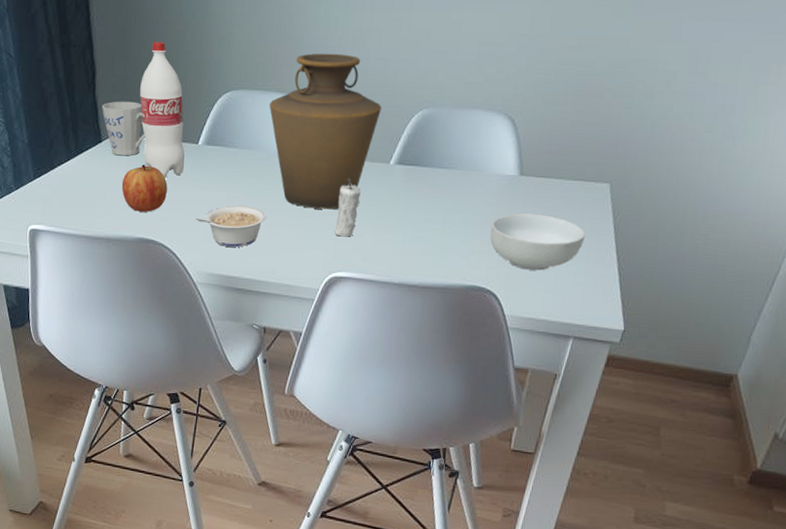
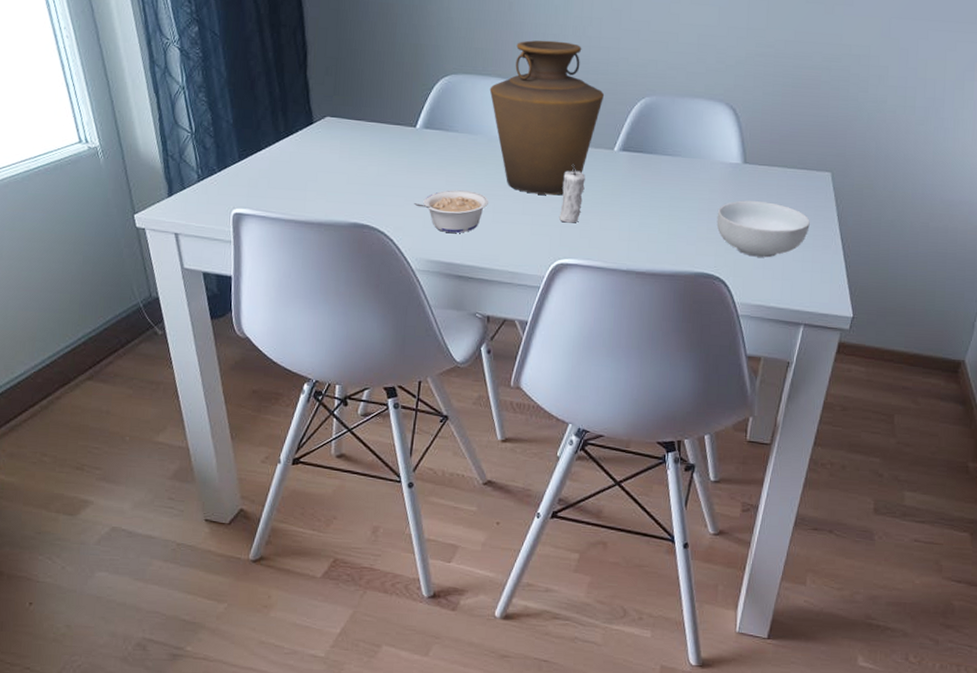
mug: present [102,101,145,156] -> none [314,82,360,139]
apple: present [121,164,168,212] -> none [334,147,384,196]
bottle: present [140,42,185,177] -> none [354,24,403,161]

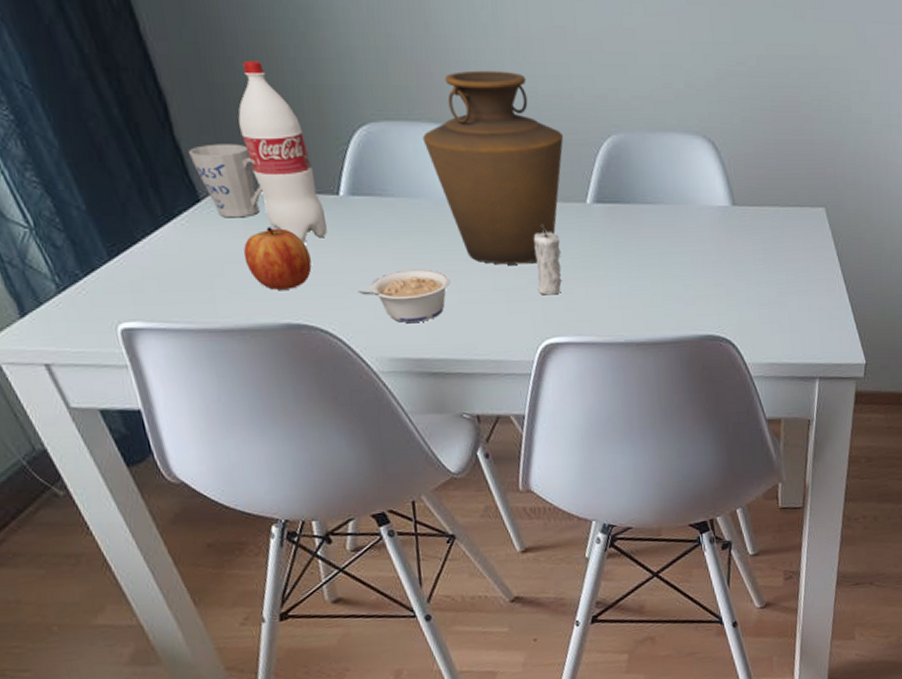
mug: none [314,82,360,139] -> present [189,143,263,218]
apple: none [334,147,384,196] -> present [243,227,312,290]
bottle: none [354,24,403,161] -> present [238,61,327,242]
cereal bowl: present [716,200,810,258] -> none [712,247,811,311]

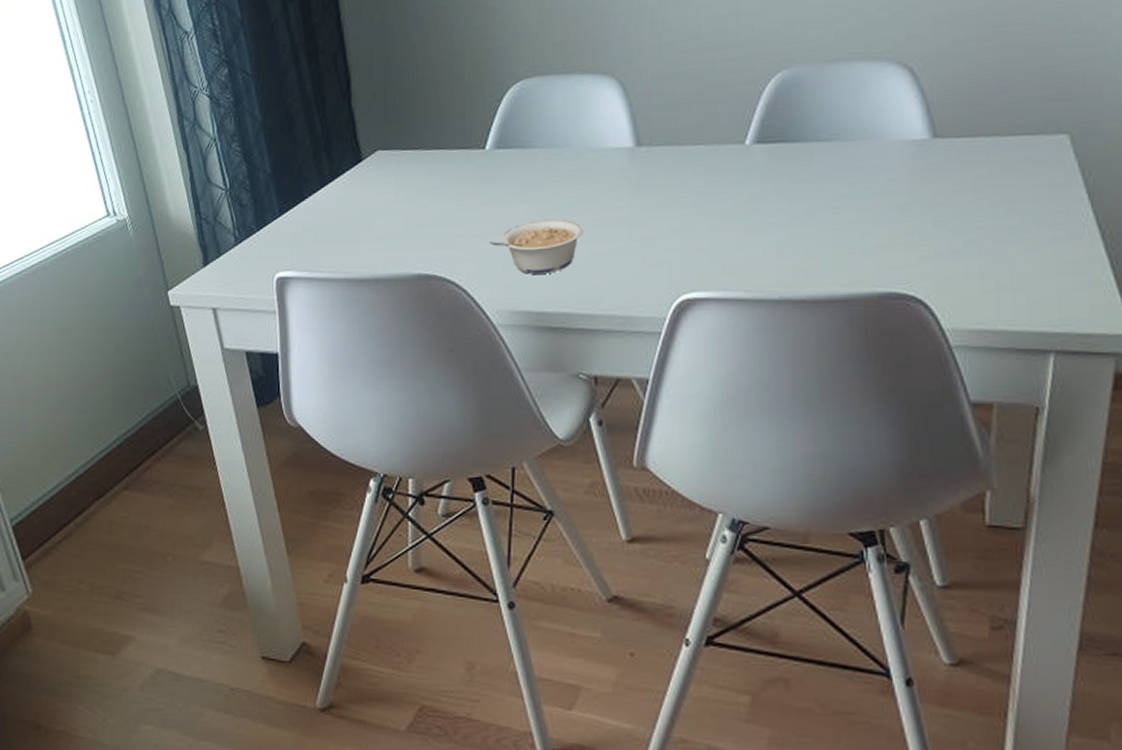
mug: present [189,143,263,218] -> none [361,107,417,175]
bottle: present [238,61,327,242] -> none [407,34,470,195]
apple: present [243,227,312,290] -> none [390,182,449,241]
vase: present [422,70,564,265] -> none [573,17,725,213]
candle: present [533,224,562,295] -> none [678,168,710,246]

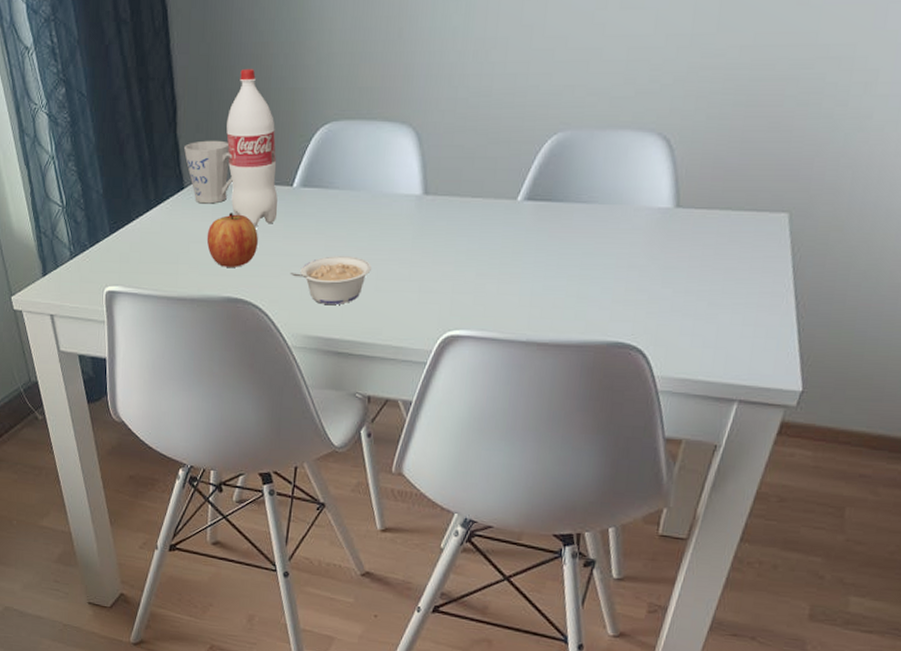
mug: none [361,107,417,175] -> present [184,140,233,204]
apple: none [390,182,449,241] -> present [206,212,258,267]
bottle: none [407,34,470,195] -> present [226,69,278,227]

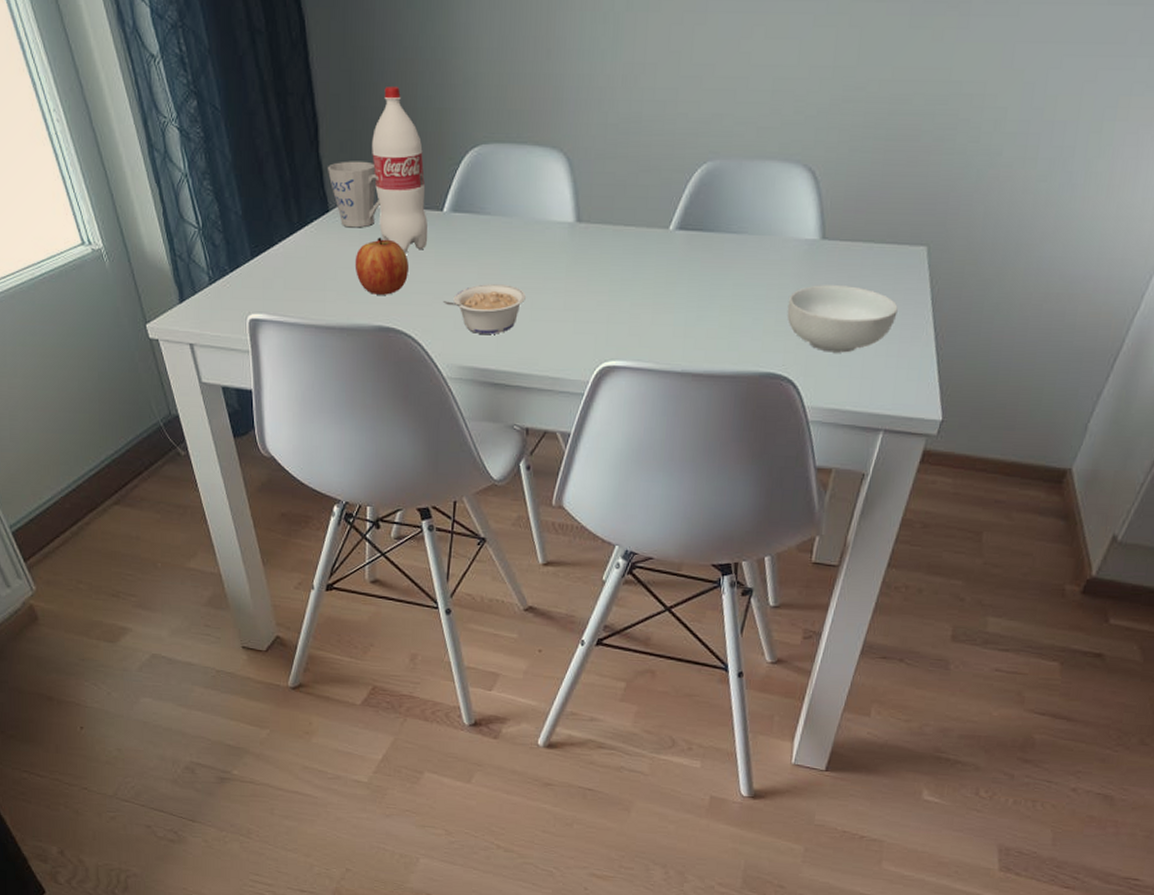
cereal bowl: none [637,253,756,322] -> present [787,285,898,353]

